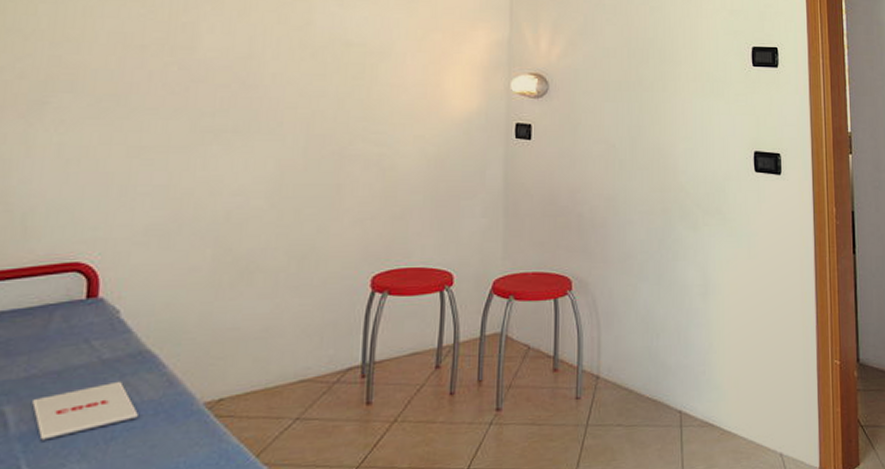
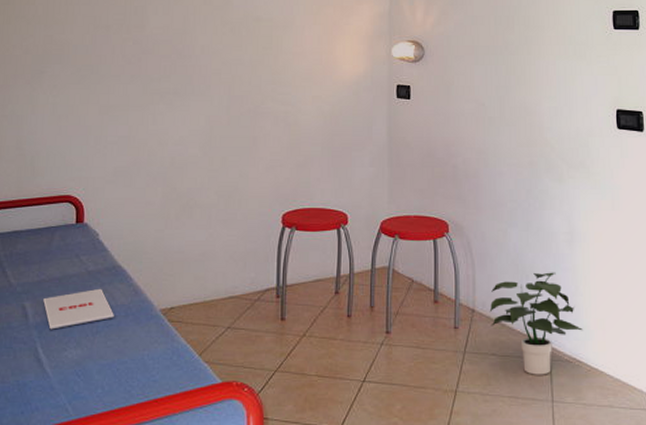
potted plant: none [615,329,716,445] -> present [489,272,583,375]

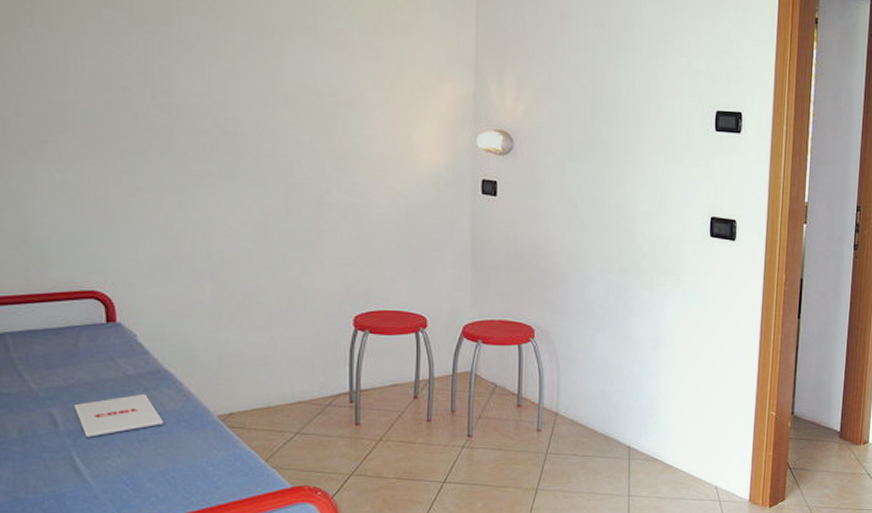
potted plant: present [489,272,583,375] -> none [572,377,662,473]

